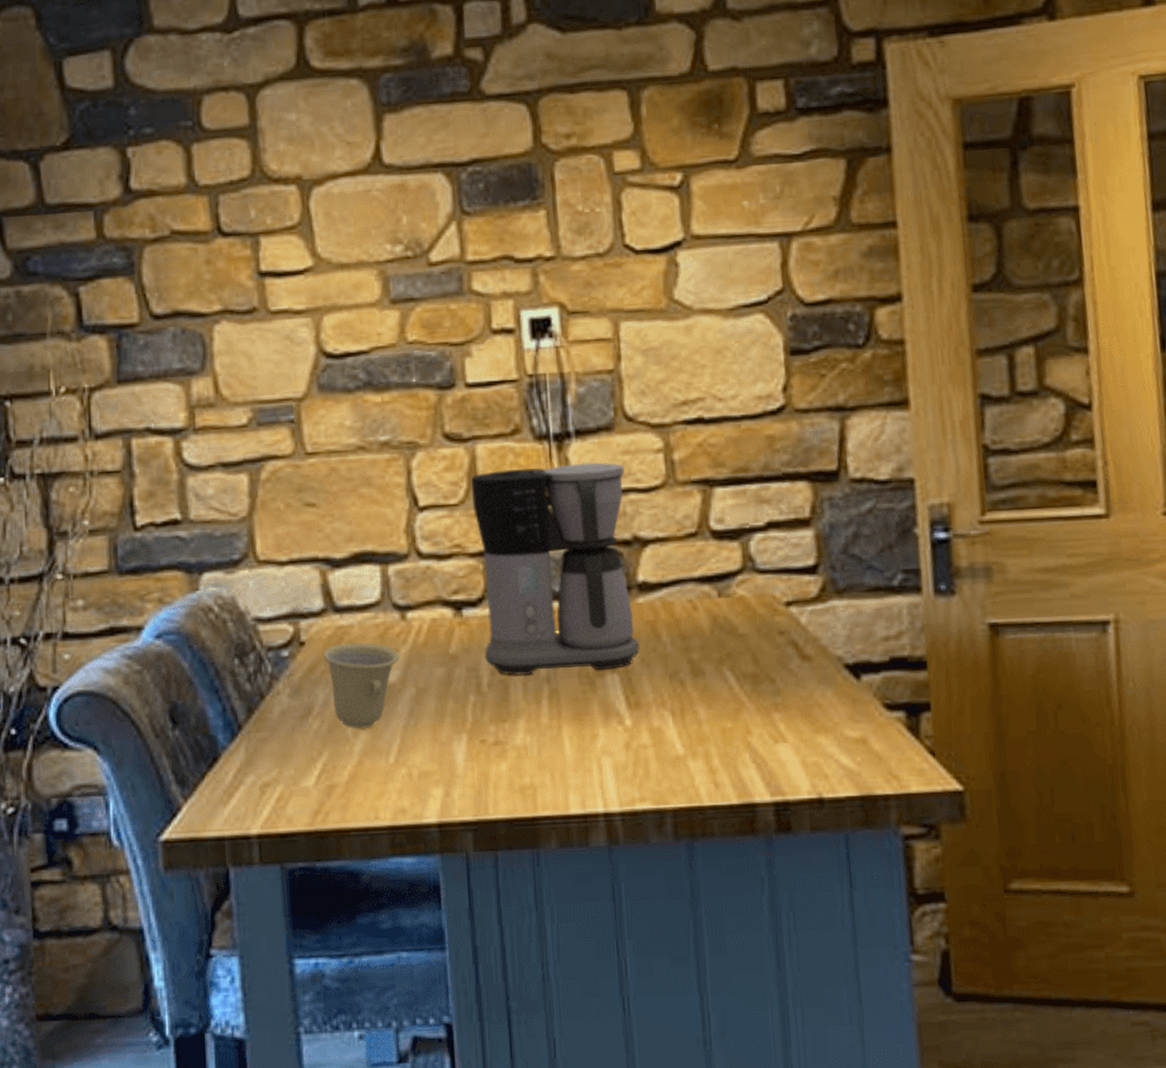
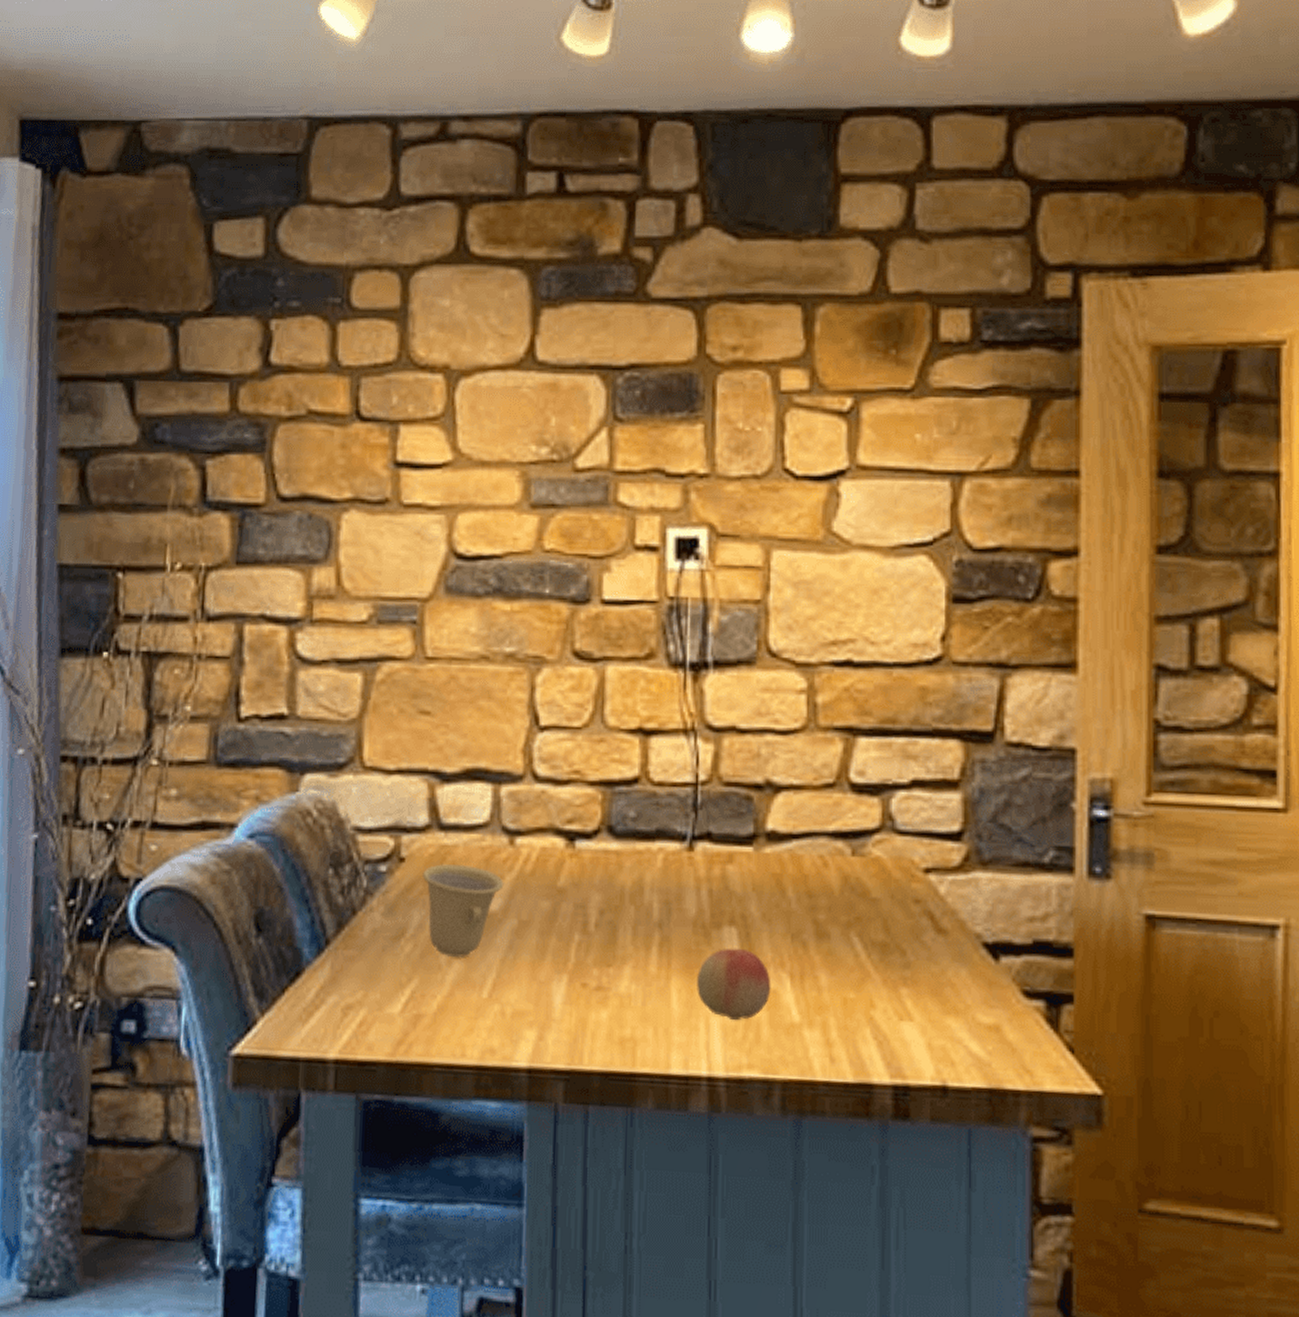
coffee maker: present [470,462,640,676] -> none [595,696,763,923]
fruit: none [586,692,655,760] -> present [697,948,771,1021]

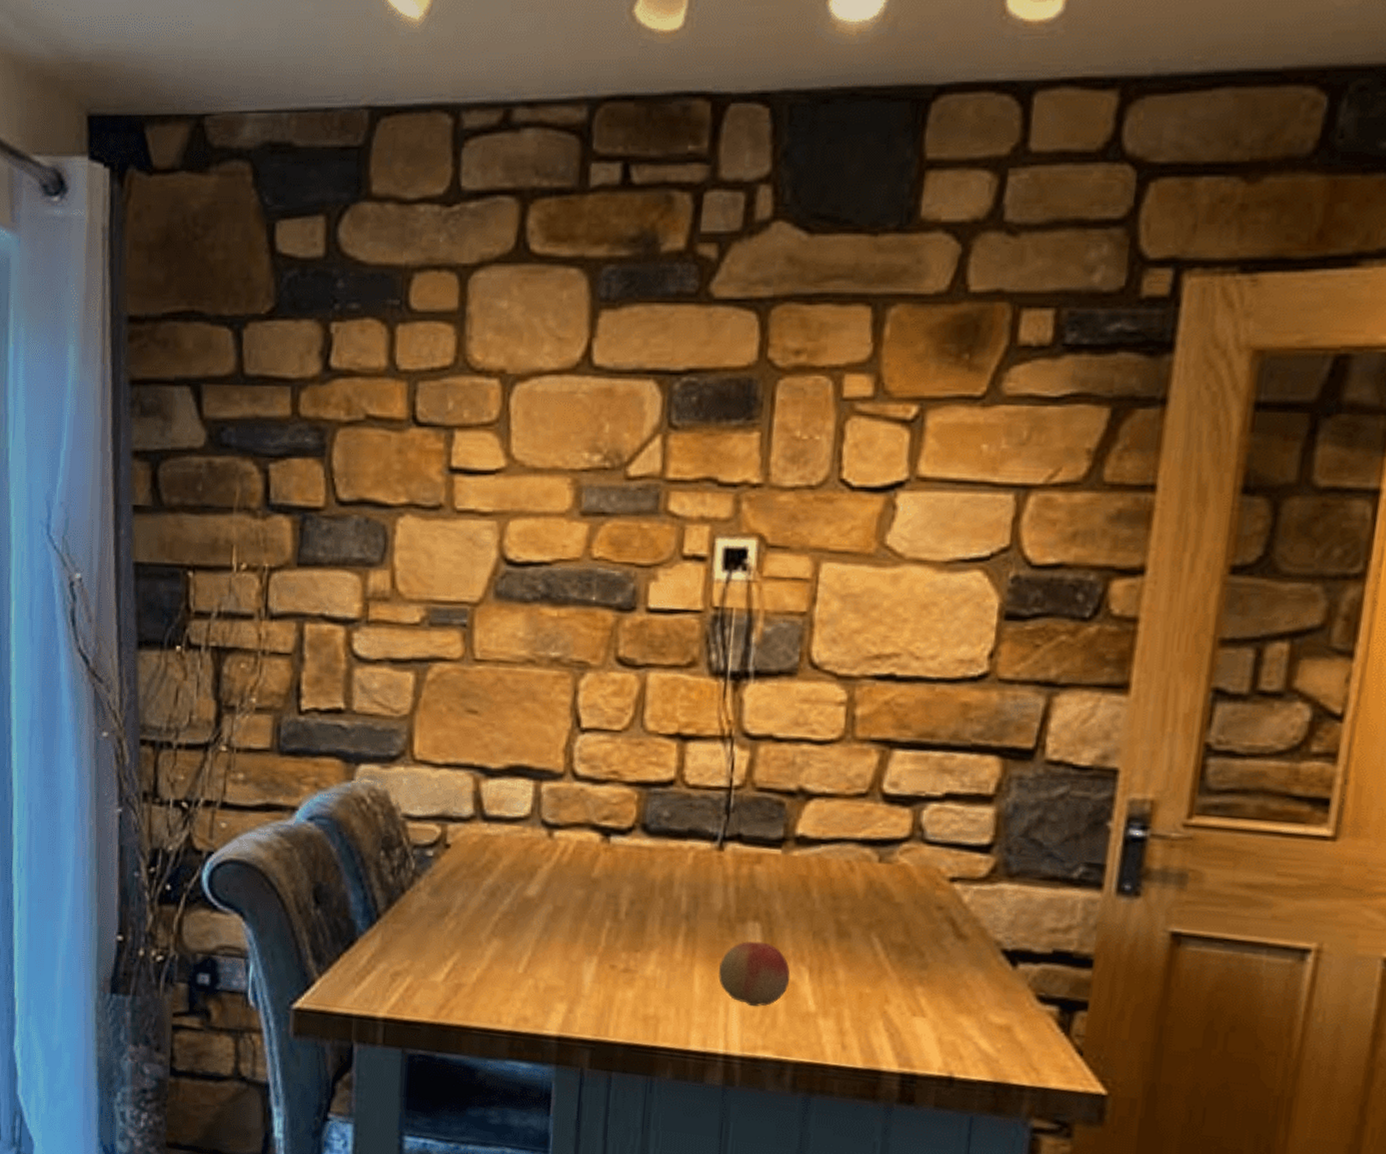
cup: present [422,863,504,958] -> none [466,851,542,937]

